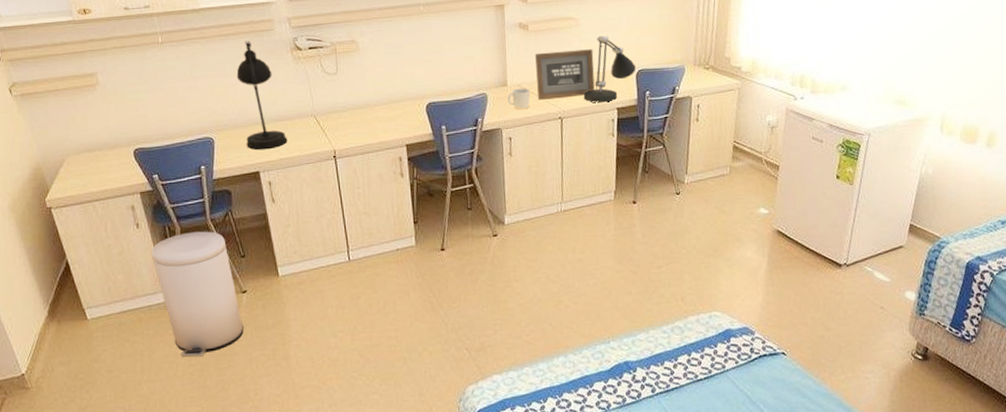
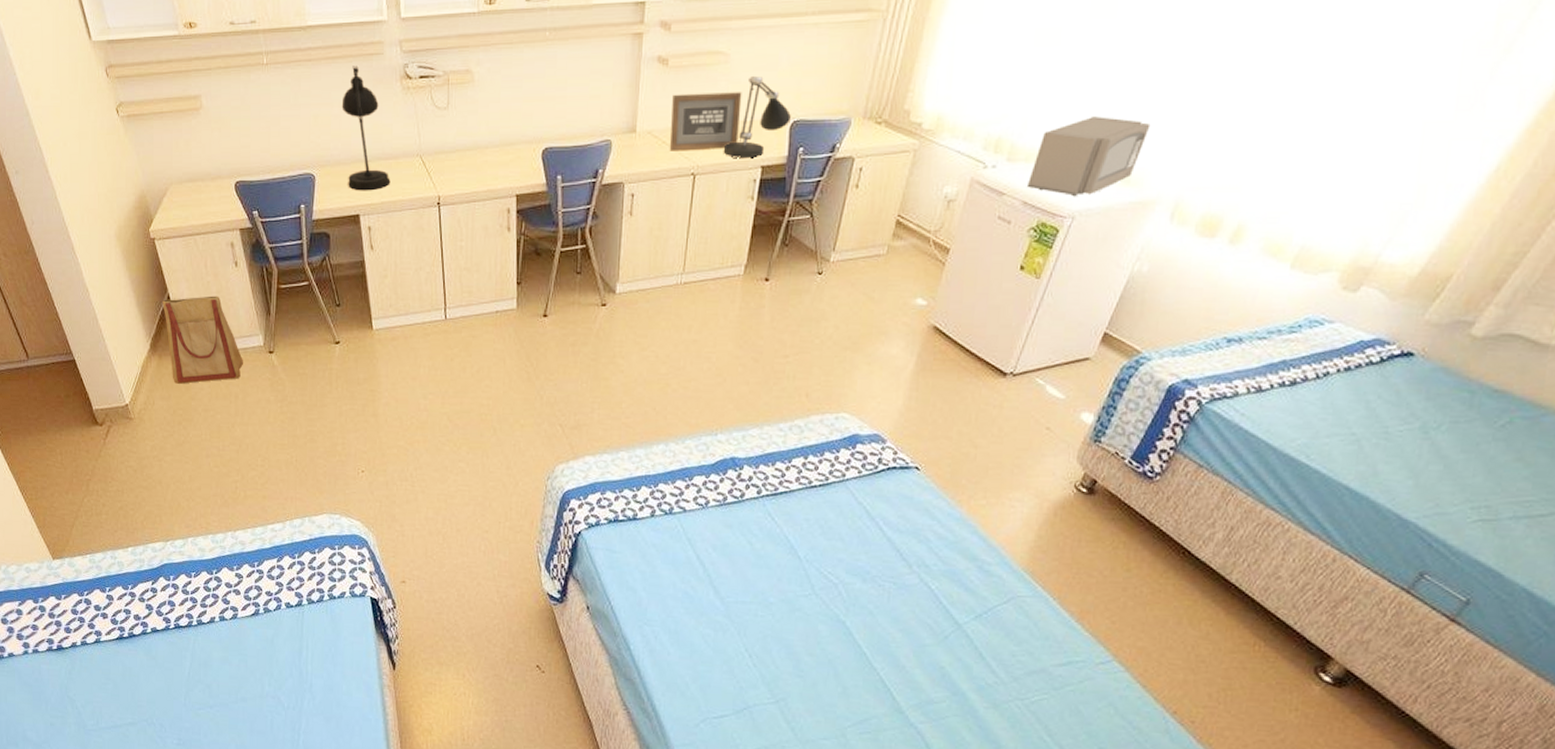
shopping bag: none [60,257,148,348] -> present [162,296,243,384]
pedal bin: present [151,231,244,358] -> none [248,275,335,405]
mug: present [507,88,531,110] -> none [634,135,662,162]
microwave: none [829,55,912,119] -> present [1026,116,1151,197]

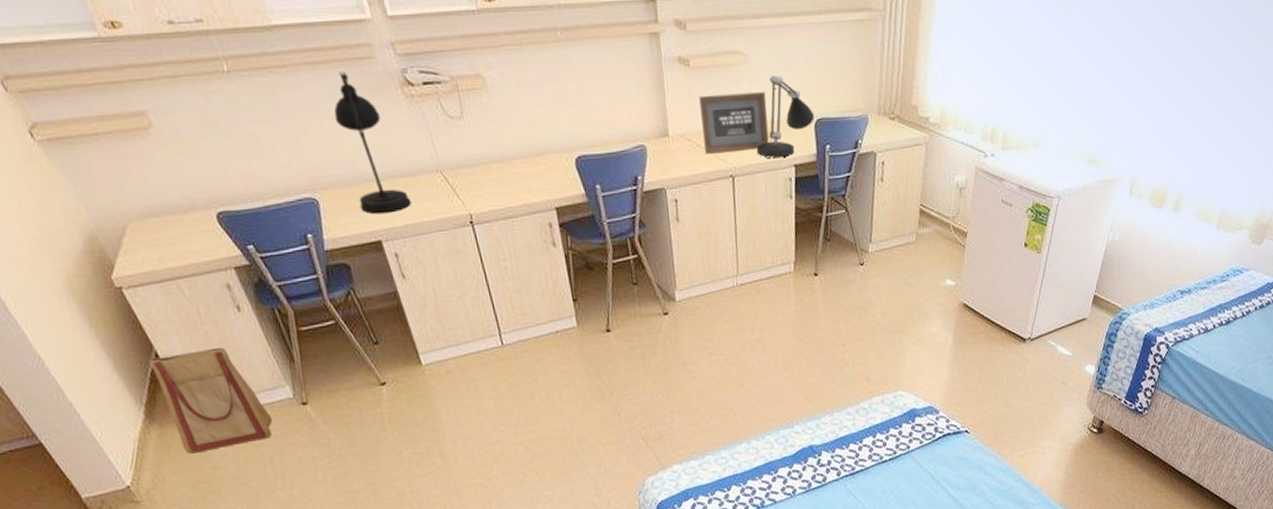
microwave: present [1026,116,1151,197] -> none [1020,106,1107,179]

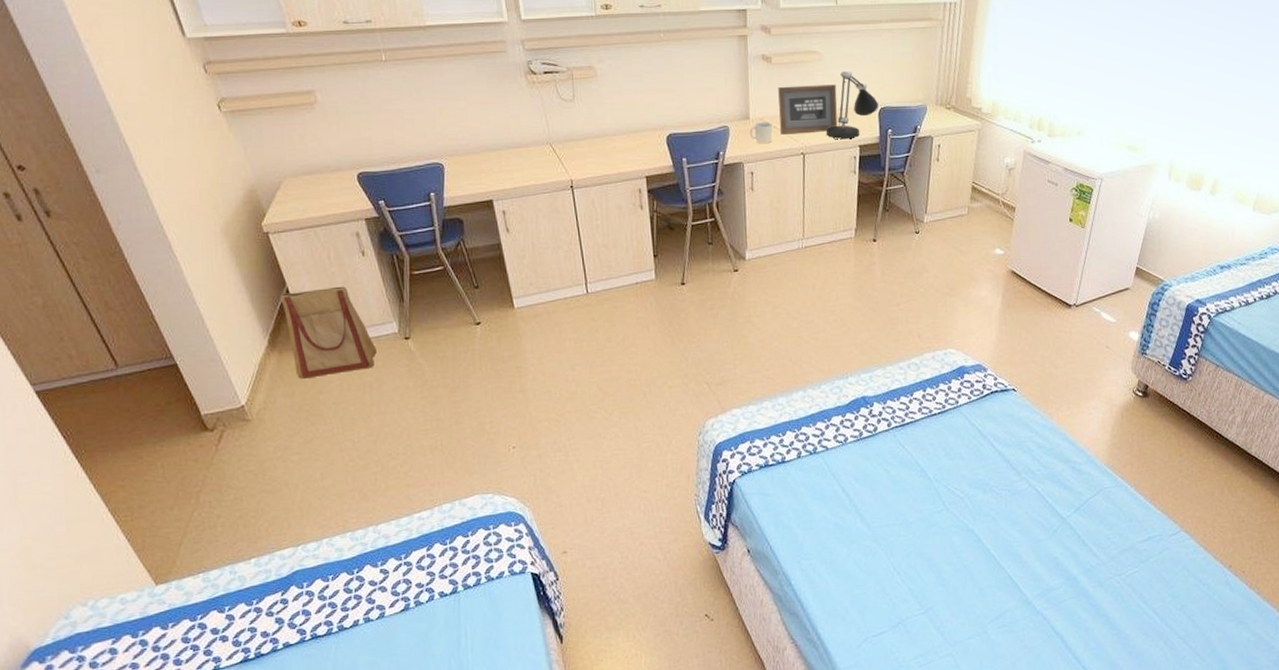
desk lamp: present [334,71,412,214] -> none [467,62,522,178]
mug: none [669,139,697,166] -> present [749,122,773,144]

